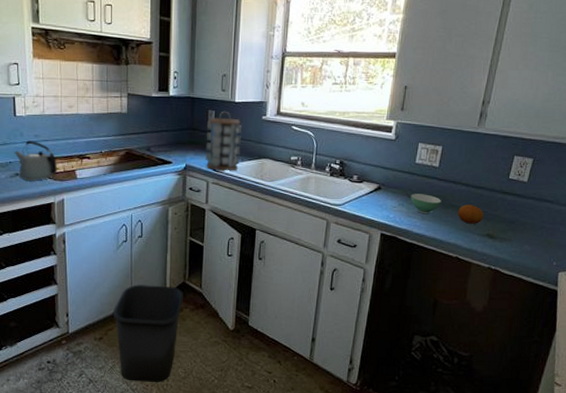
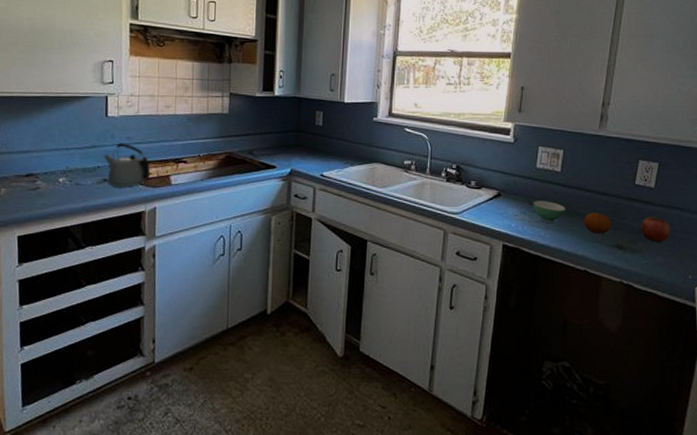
waste bin: present [113,285,184,382] -> none [206,305,287,421]
spice rack: present [205,110,242,170] -> none [312,111,352,176]
fruit: none [511,208,540,232] -> present [641,217,671,242]

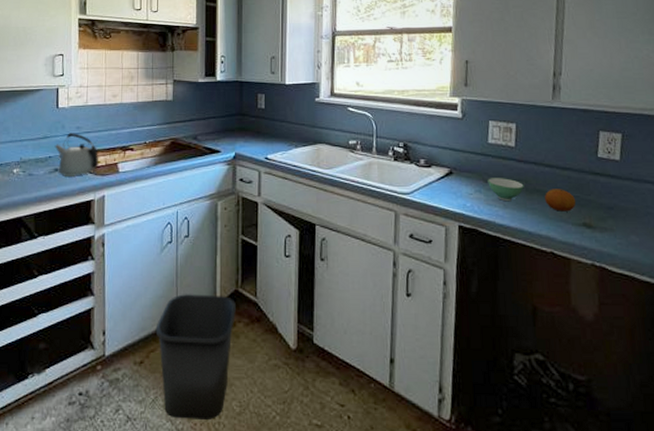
waste bin: none [206,305,287,421] -> present [155,294,237,420]
fruit: present [641,217,671,242] -> none [609,192,644,219]

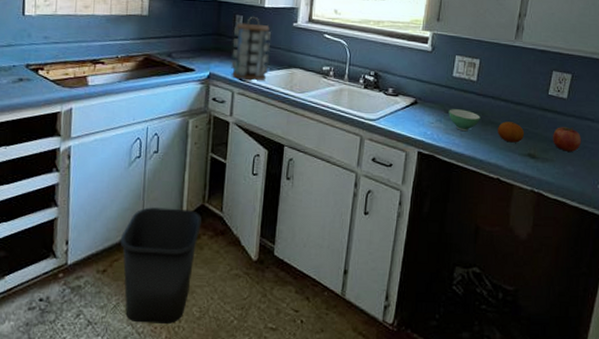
kettle: present [54,133,99,176] -> none [19,42,68,87]
spice rack: none [256,94,295,158] -> present [231,16,271,80]
fruit: none [609,192,644,219] -> present [553,127,582,152]

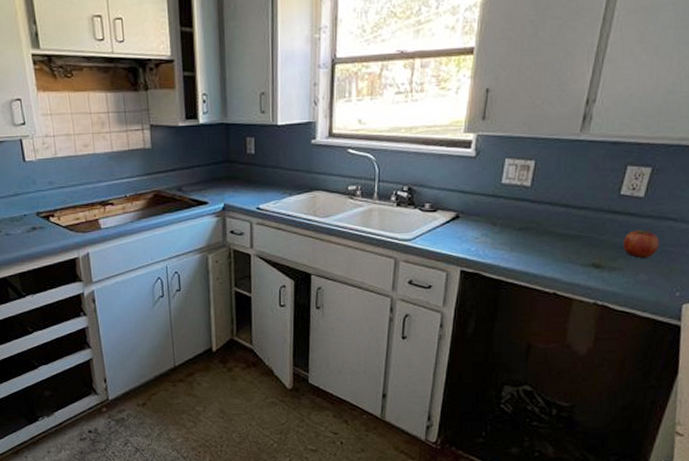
waste bin: present [120,207,203,324] -> none [154,343,233,448]
spice rack: present [231,16,271,80] -> none [246,136,289,208]
bowl: present [448,109,481,132] -> none [496,220,535,245]
fruit: present [498,121,525,143] -> none [555,229,589,253]

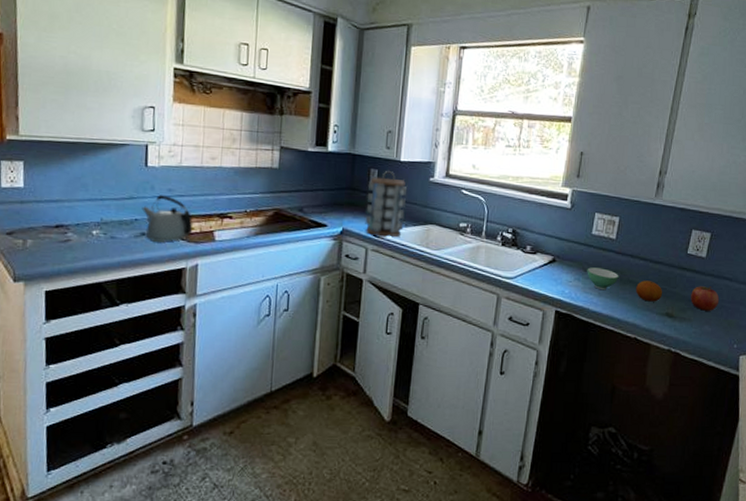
kettle: none [28,188,79,235] -> present [141,195,193,242]
spice rack: none [246,136,289,208] -> present [365,170,407,237]
bowl: none [496,220,535,245] -> present [587,267,619,291]
fruit: none [555,229,589,253] -> present [636,280,663,302]

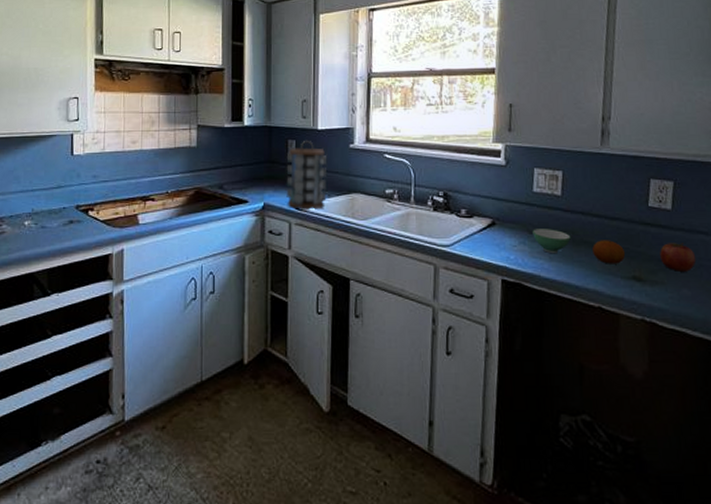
kettle: present [141,195,193,242] -> none [69,182,118,229]

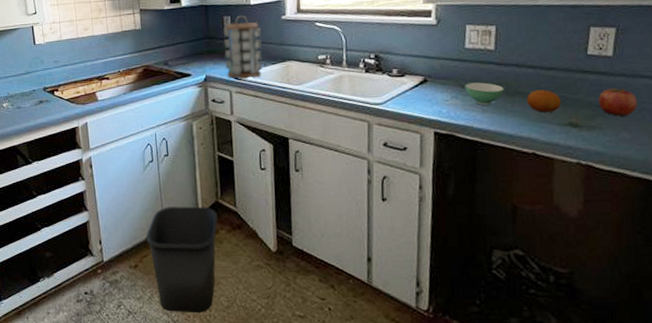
waste bin: none [178,354,266,488] -> present [145,206,218,313]

